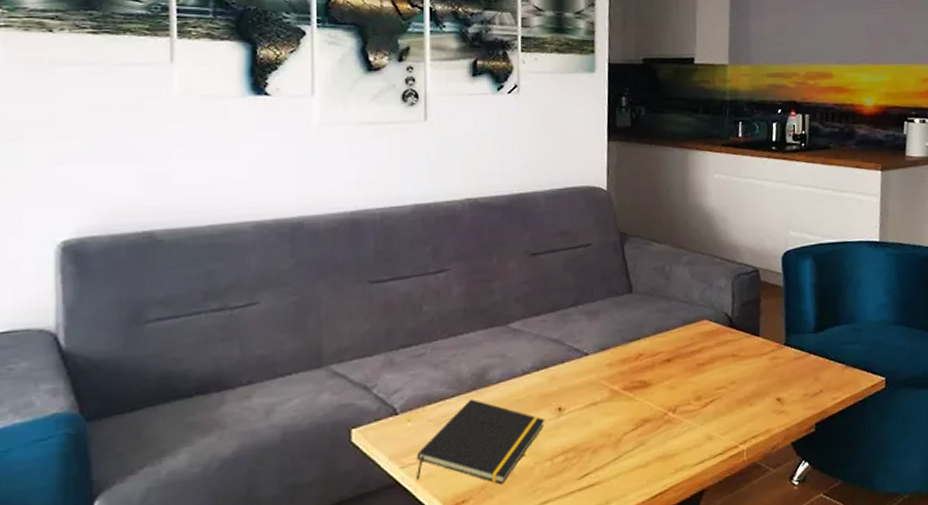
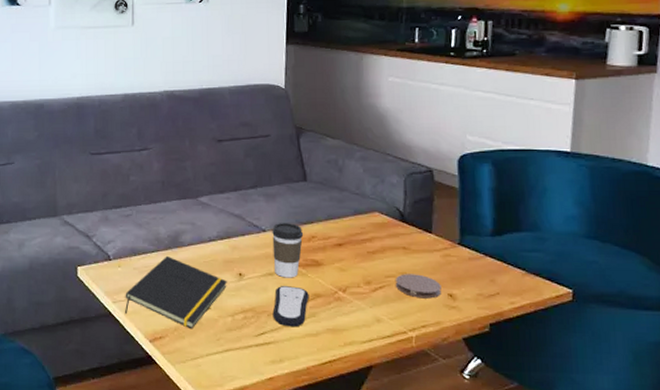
coffee cup: none [595,342,630,406] -> present [272,223,304,278]
remote control: none [597,414,637,462] -> present [272,286,309,328]
coaster: none [725,381,770,408] -> present [395,274,442,299]

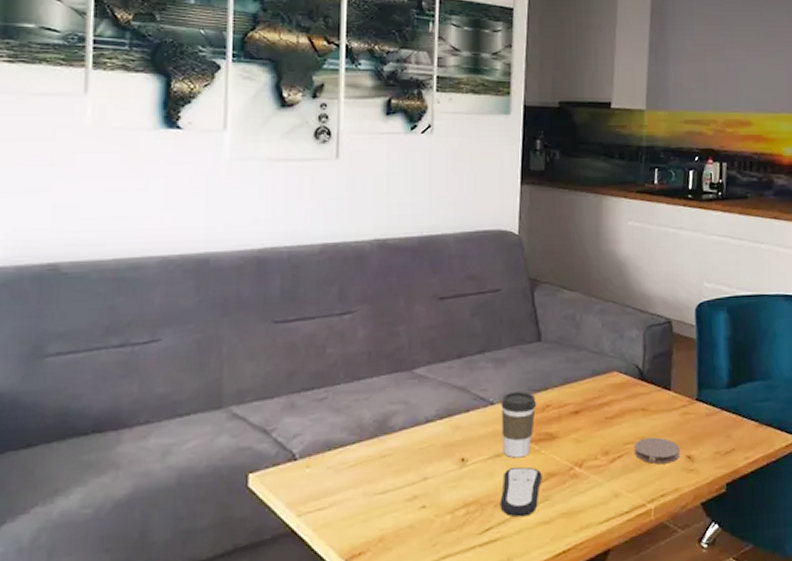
notepad: present [124,255,228,330] -> none [312,446,448,537]

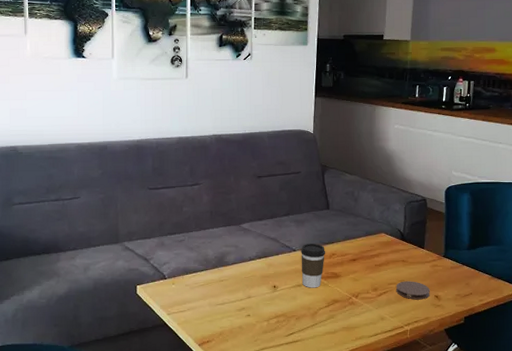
remote control: present [500,467,542,517] -> none [300,294,329,328]

